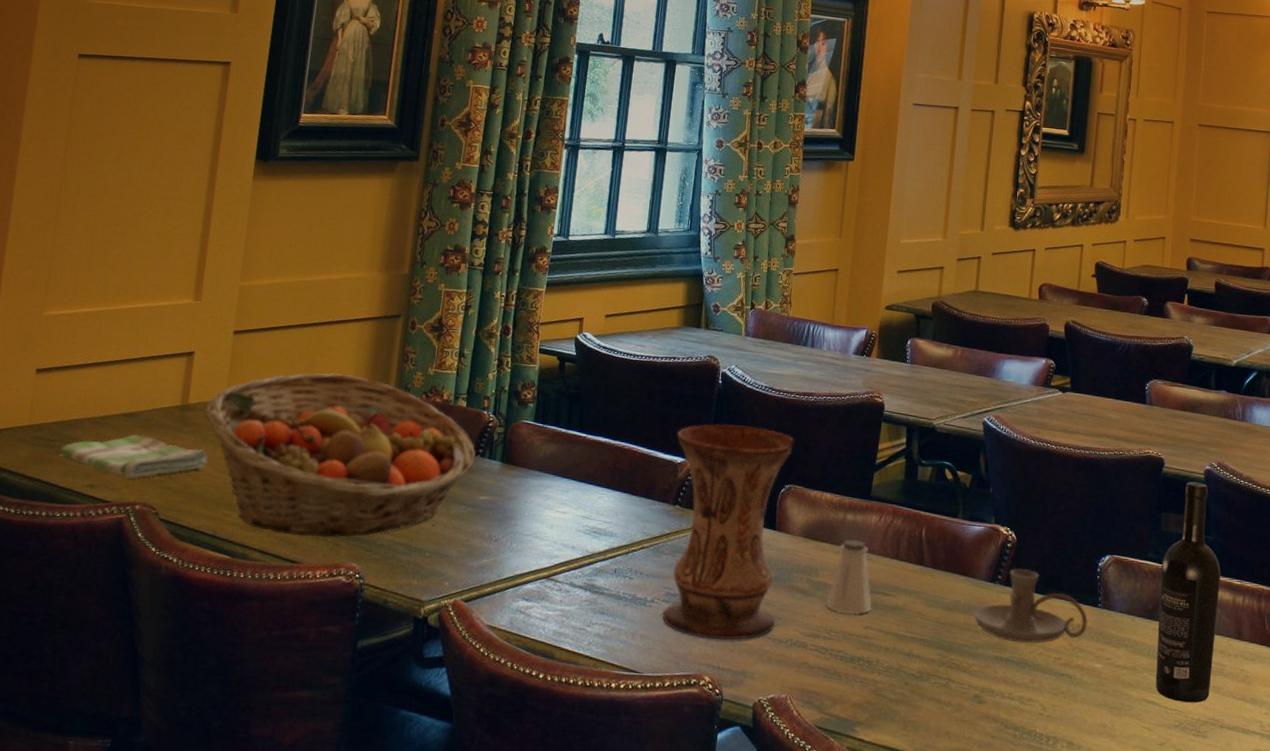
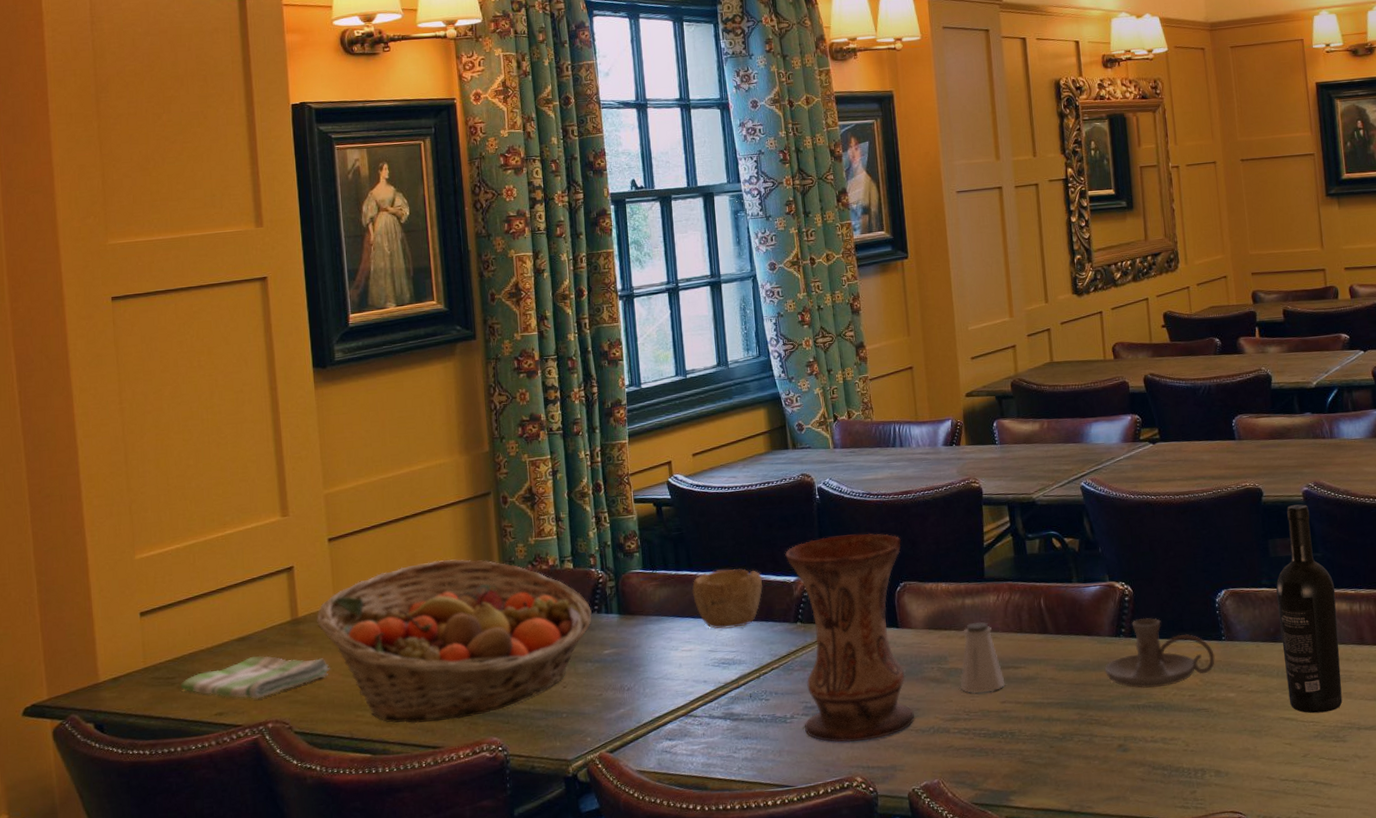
bowl: none [577,436,651,499] -> present [691,569,763,629]

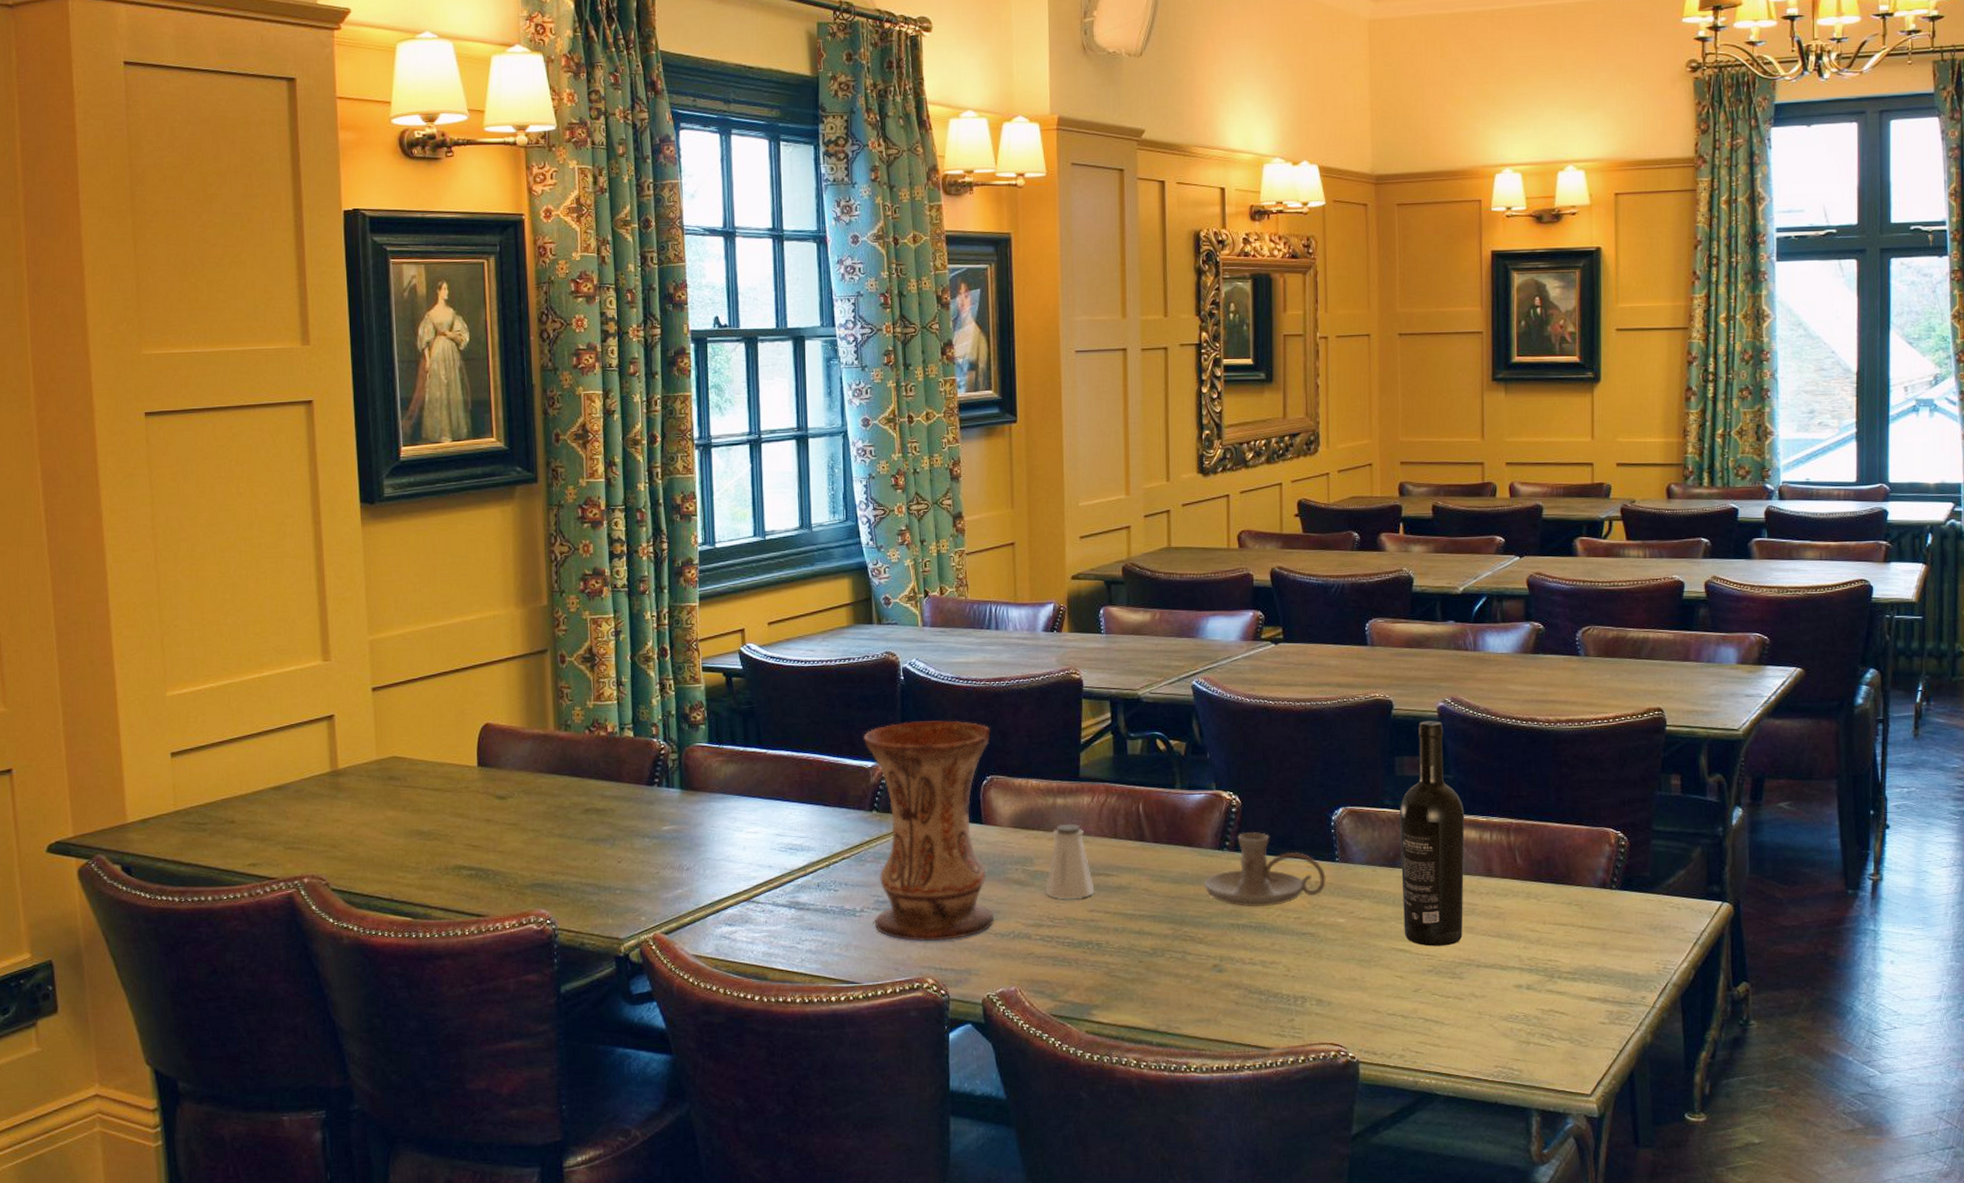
dish towel: present [180,655,330,699] -> none [212,806,371,852]
fruit basket: present [317,559,592,724] -> none [358,718,652,890]
bowl: present [691,569,763,629] -> none [760,749,838,812]

